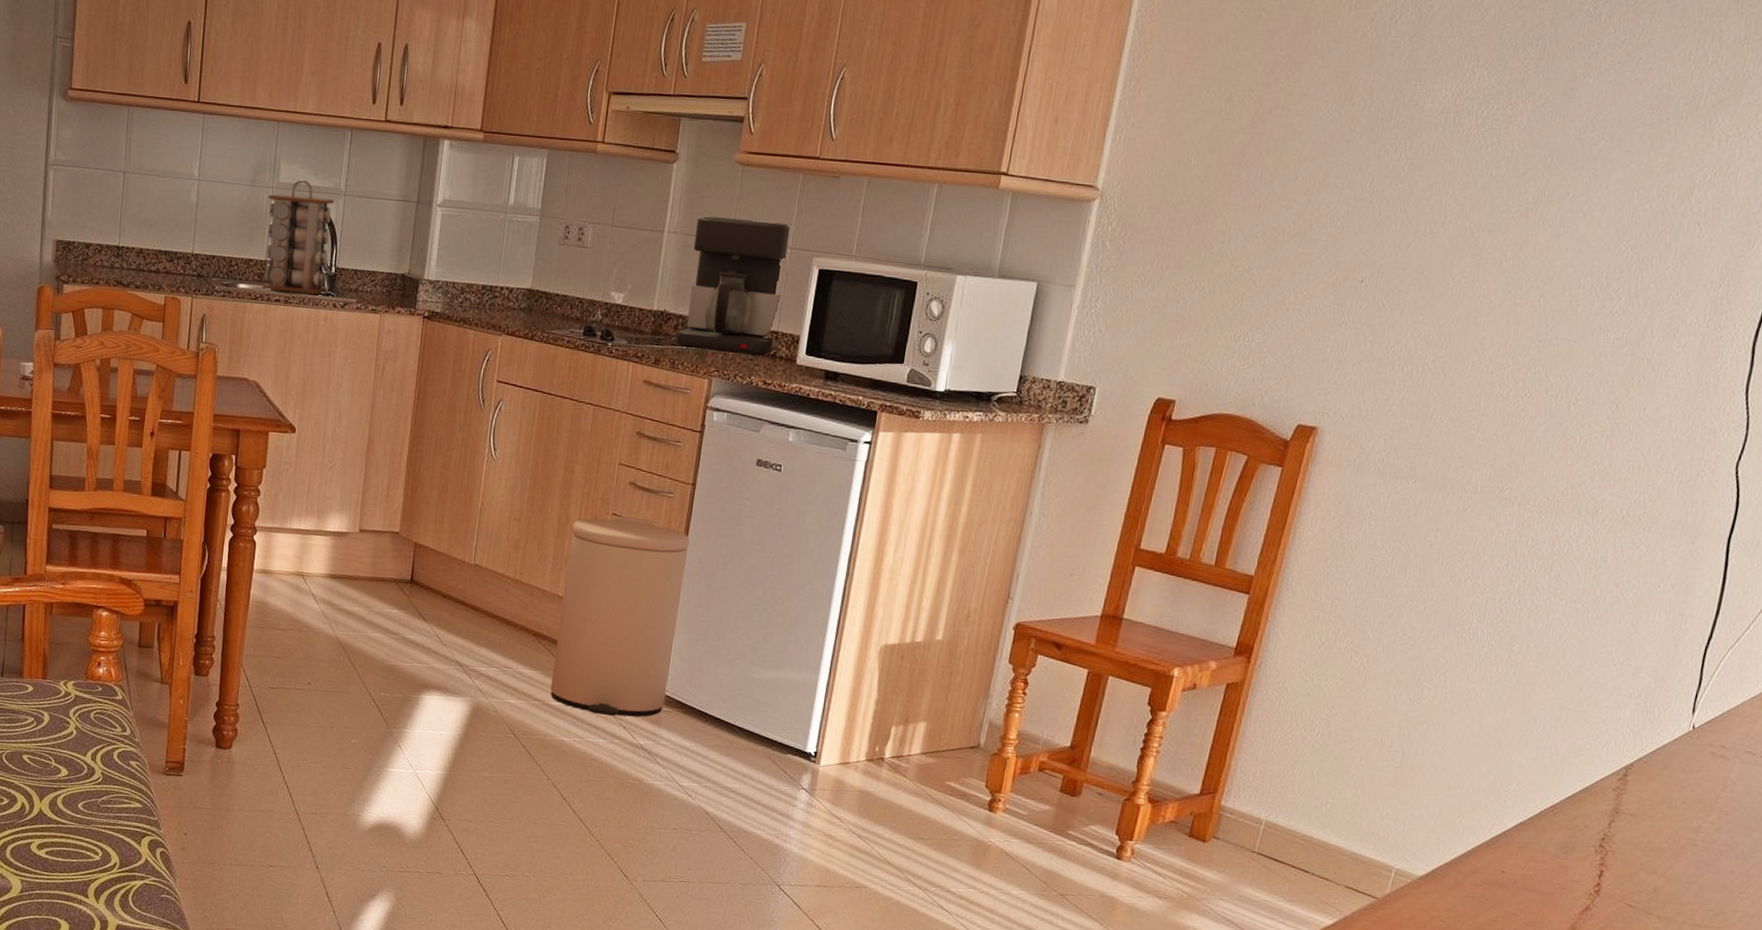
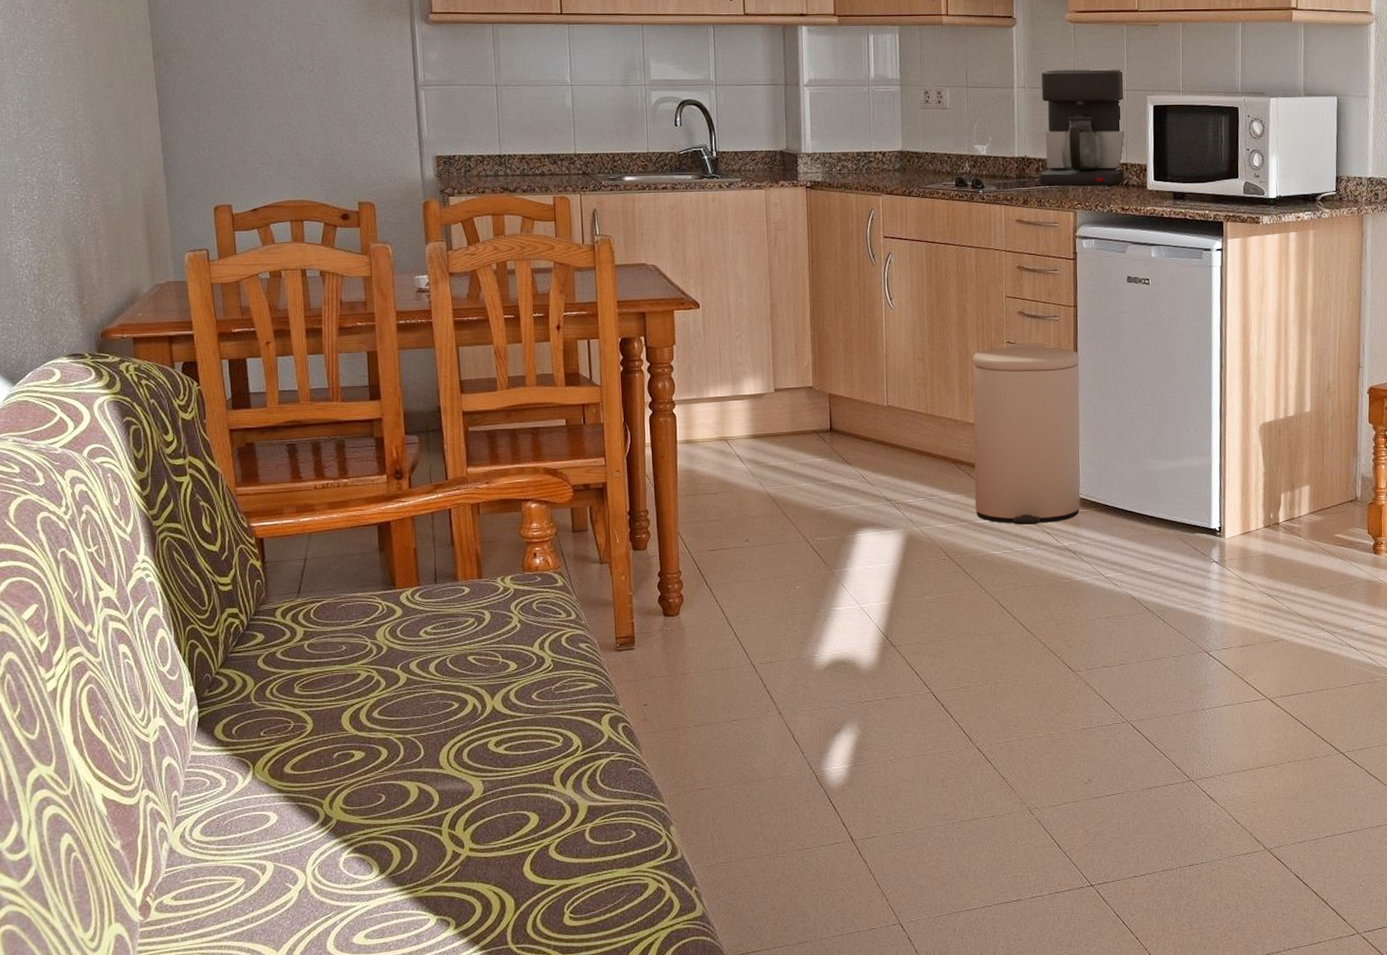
spice rack: present [261,179,335,295] -> none [642,75,711,180]

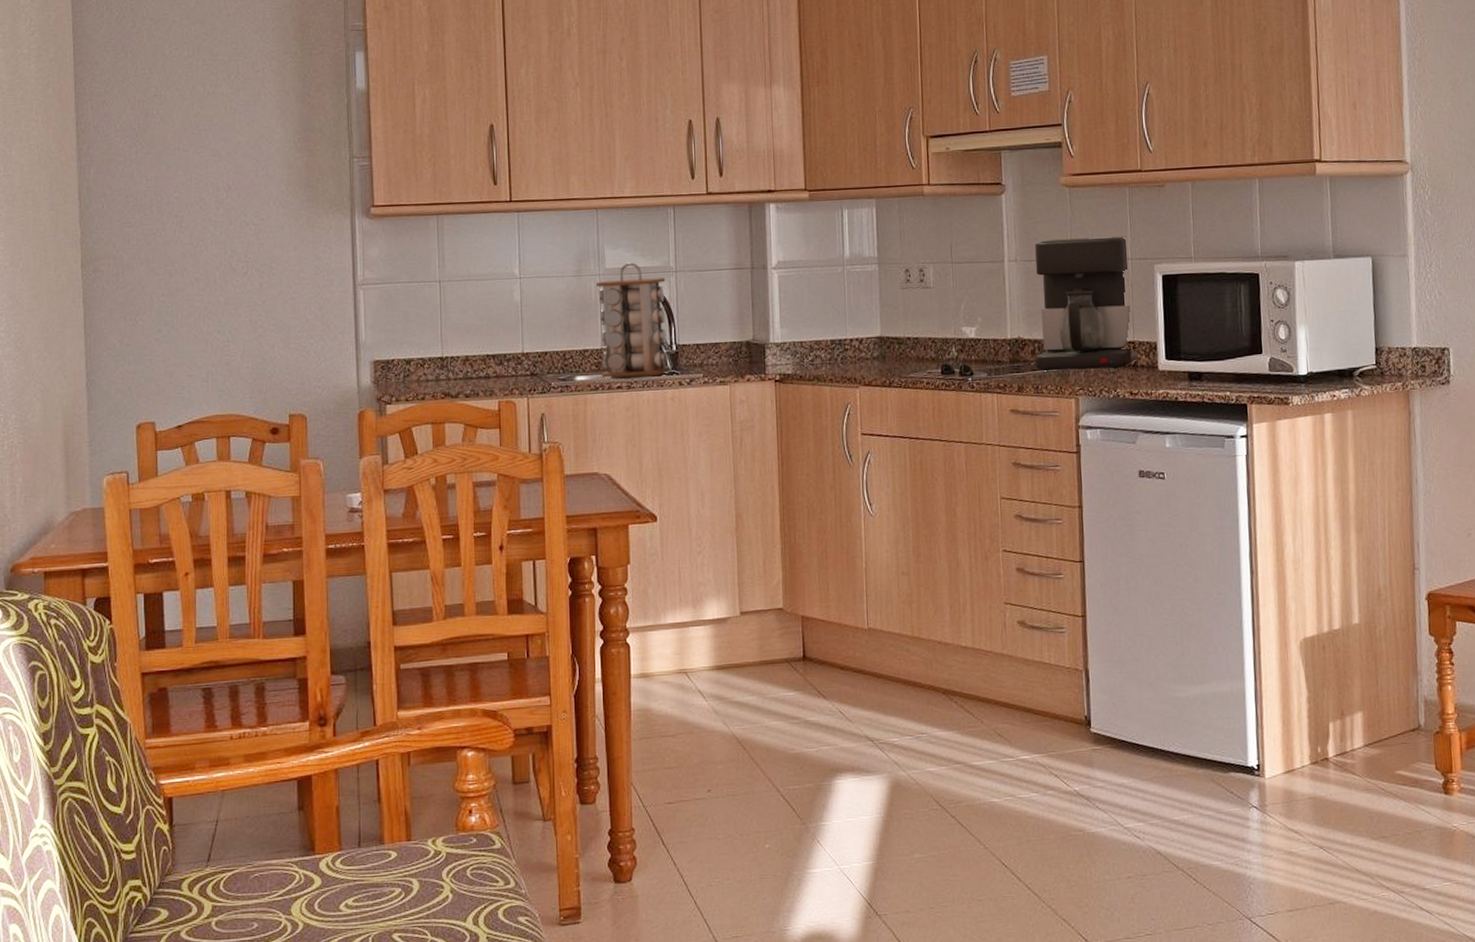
spice rack: none [642,75,711,180] -> present [595,262,670,379]
pedal bin: present [972,342,1081,525] -> none [964,550,1093,766]

